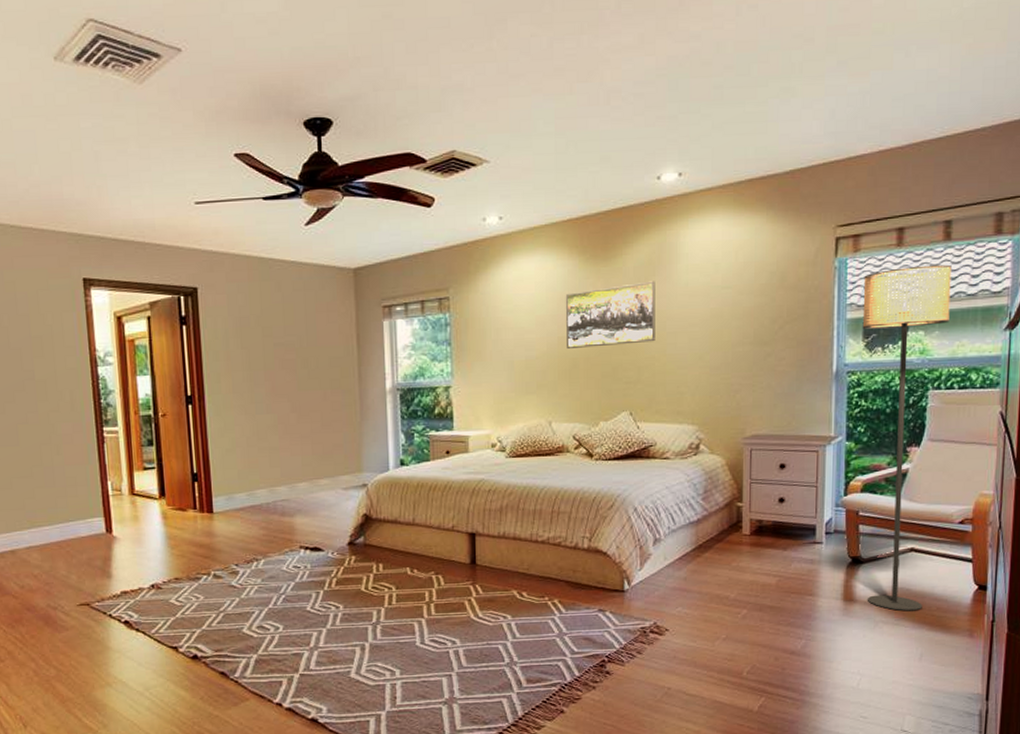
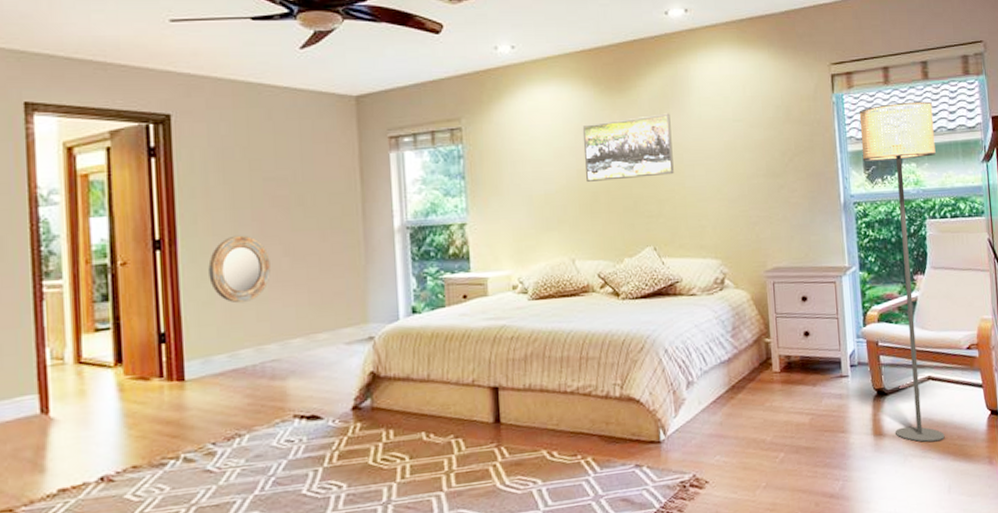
home mirror: none [230,393,281,451] -> present [208,235,271,304]

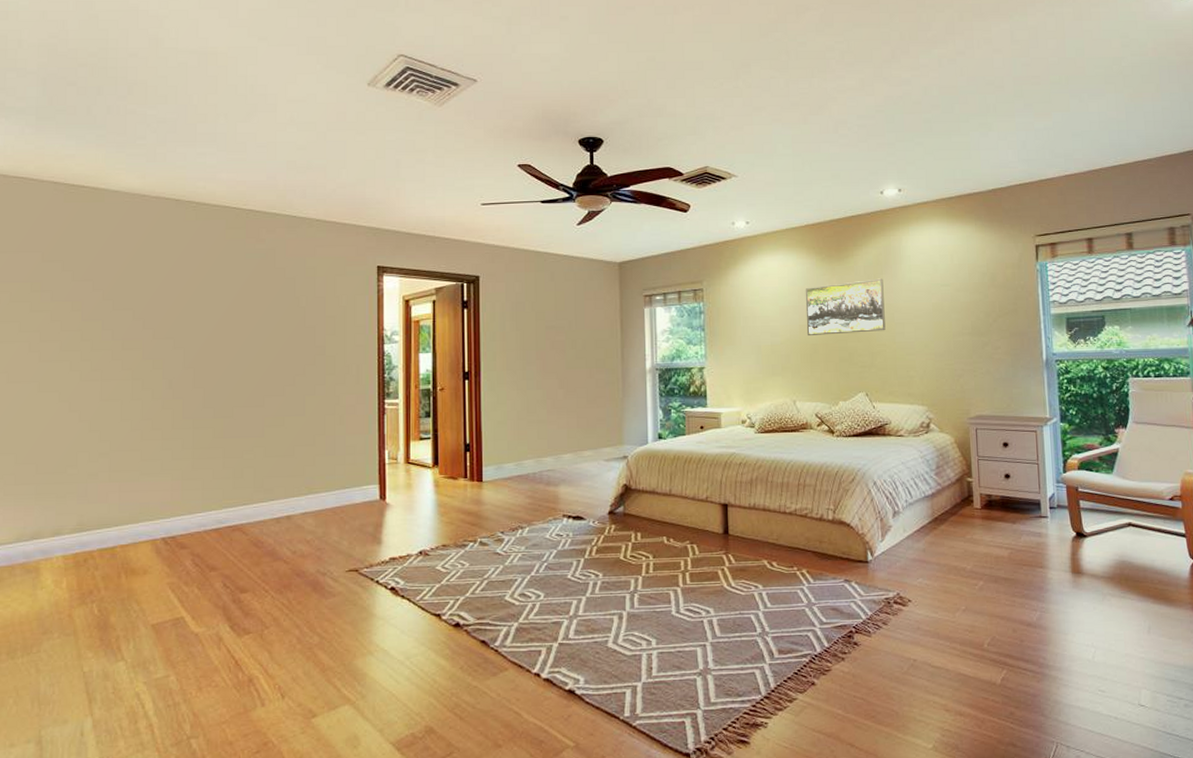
home mirror: present [208,235,271,304] -> none [503,370,549,424]
floor lamp: present [859,101,945,443] -> none [1062,269,1145,584]

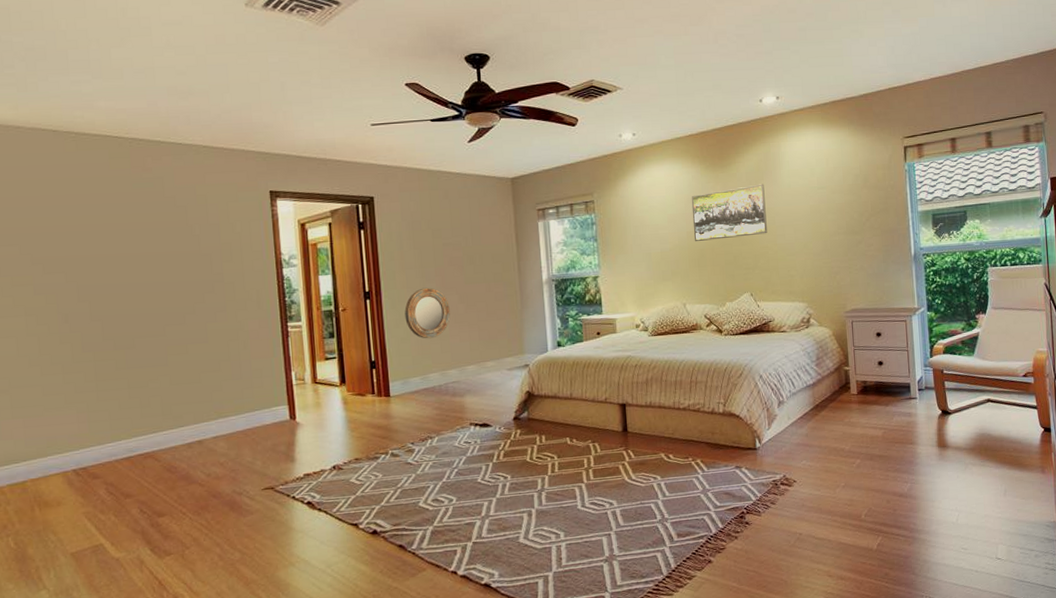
home mirror: none [503,370,549,424] -> present [404,287,450,339]

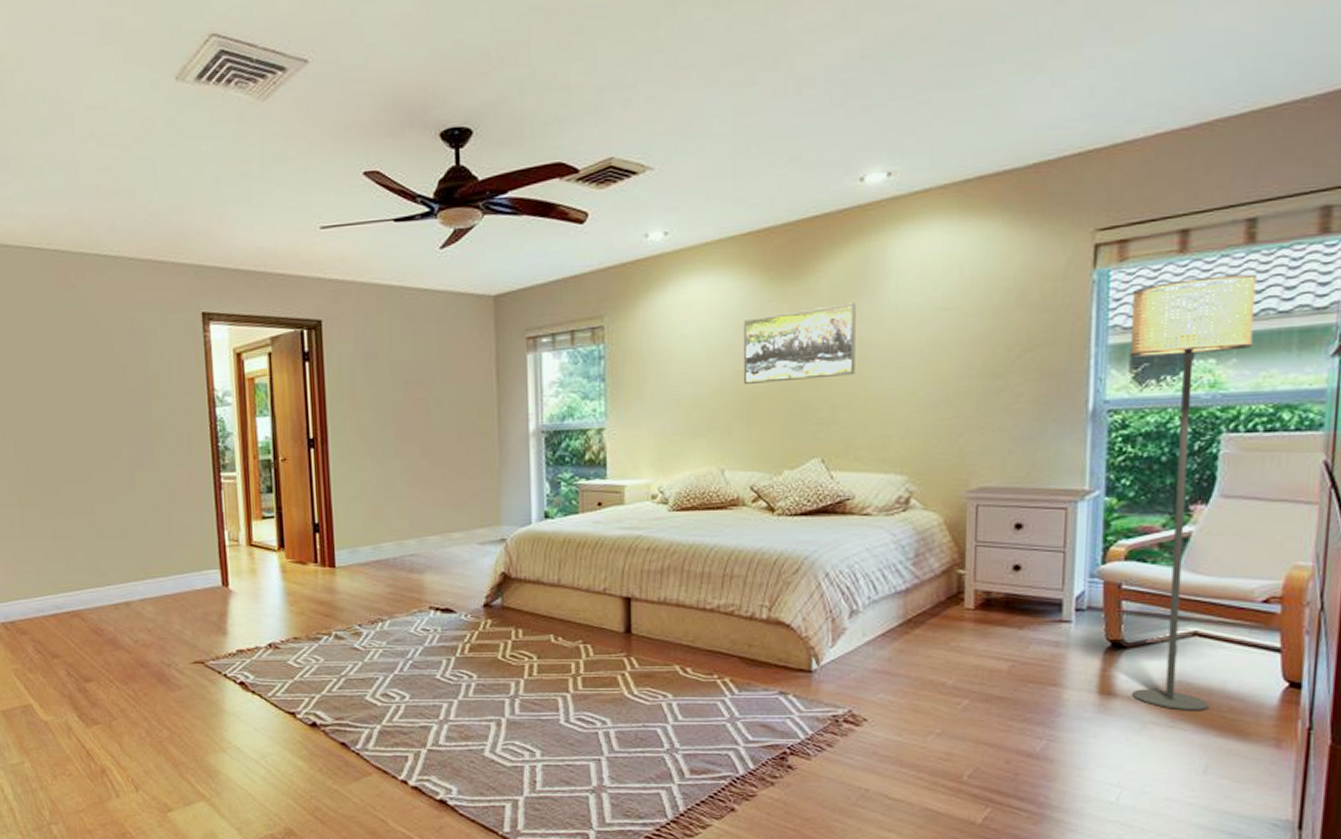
home mirror: present [404,287,450,339] -> none [355,436,410,500]
floor lamp: none [928,166,1002,454] -> present [1129,274,1257,711]

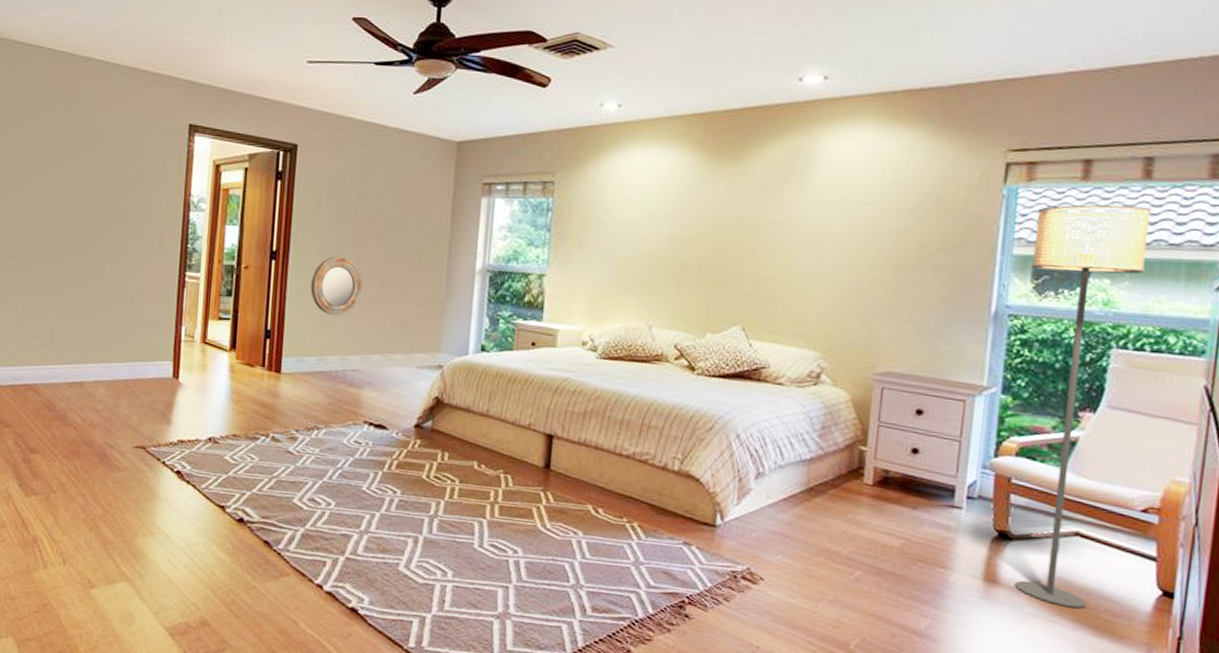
home mirror: none [355,436,410,500] -> present [310,256,362,316]
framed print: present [743,302,856,384] -> none [678,188,786,254]

